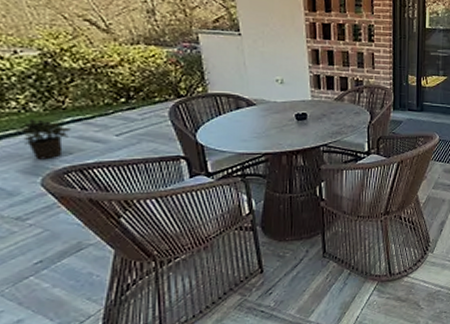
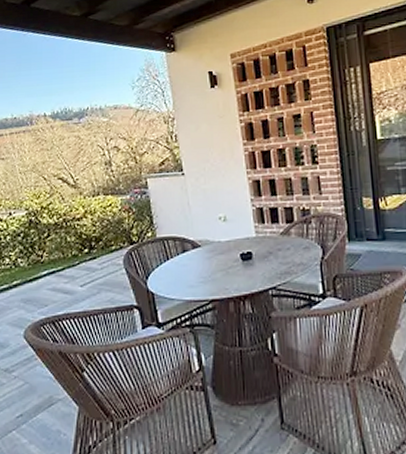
potted plant: present [21,119,71,160] -> none [11,273,47,313]

